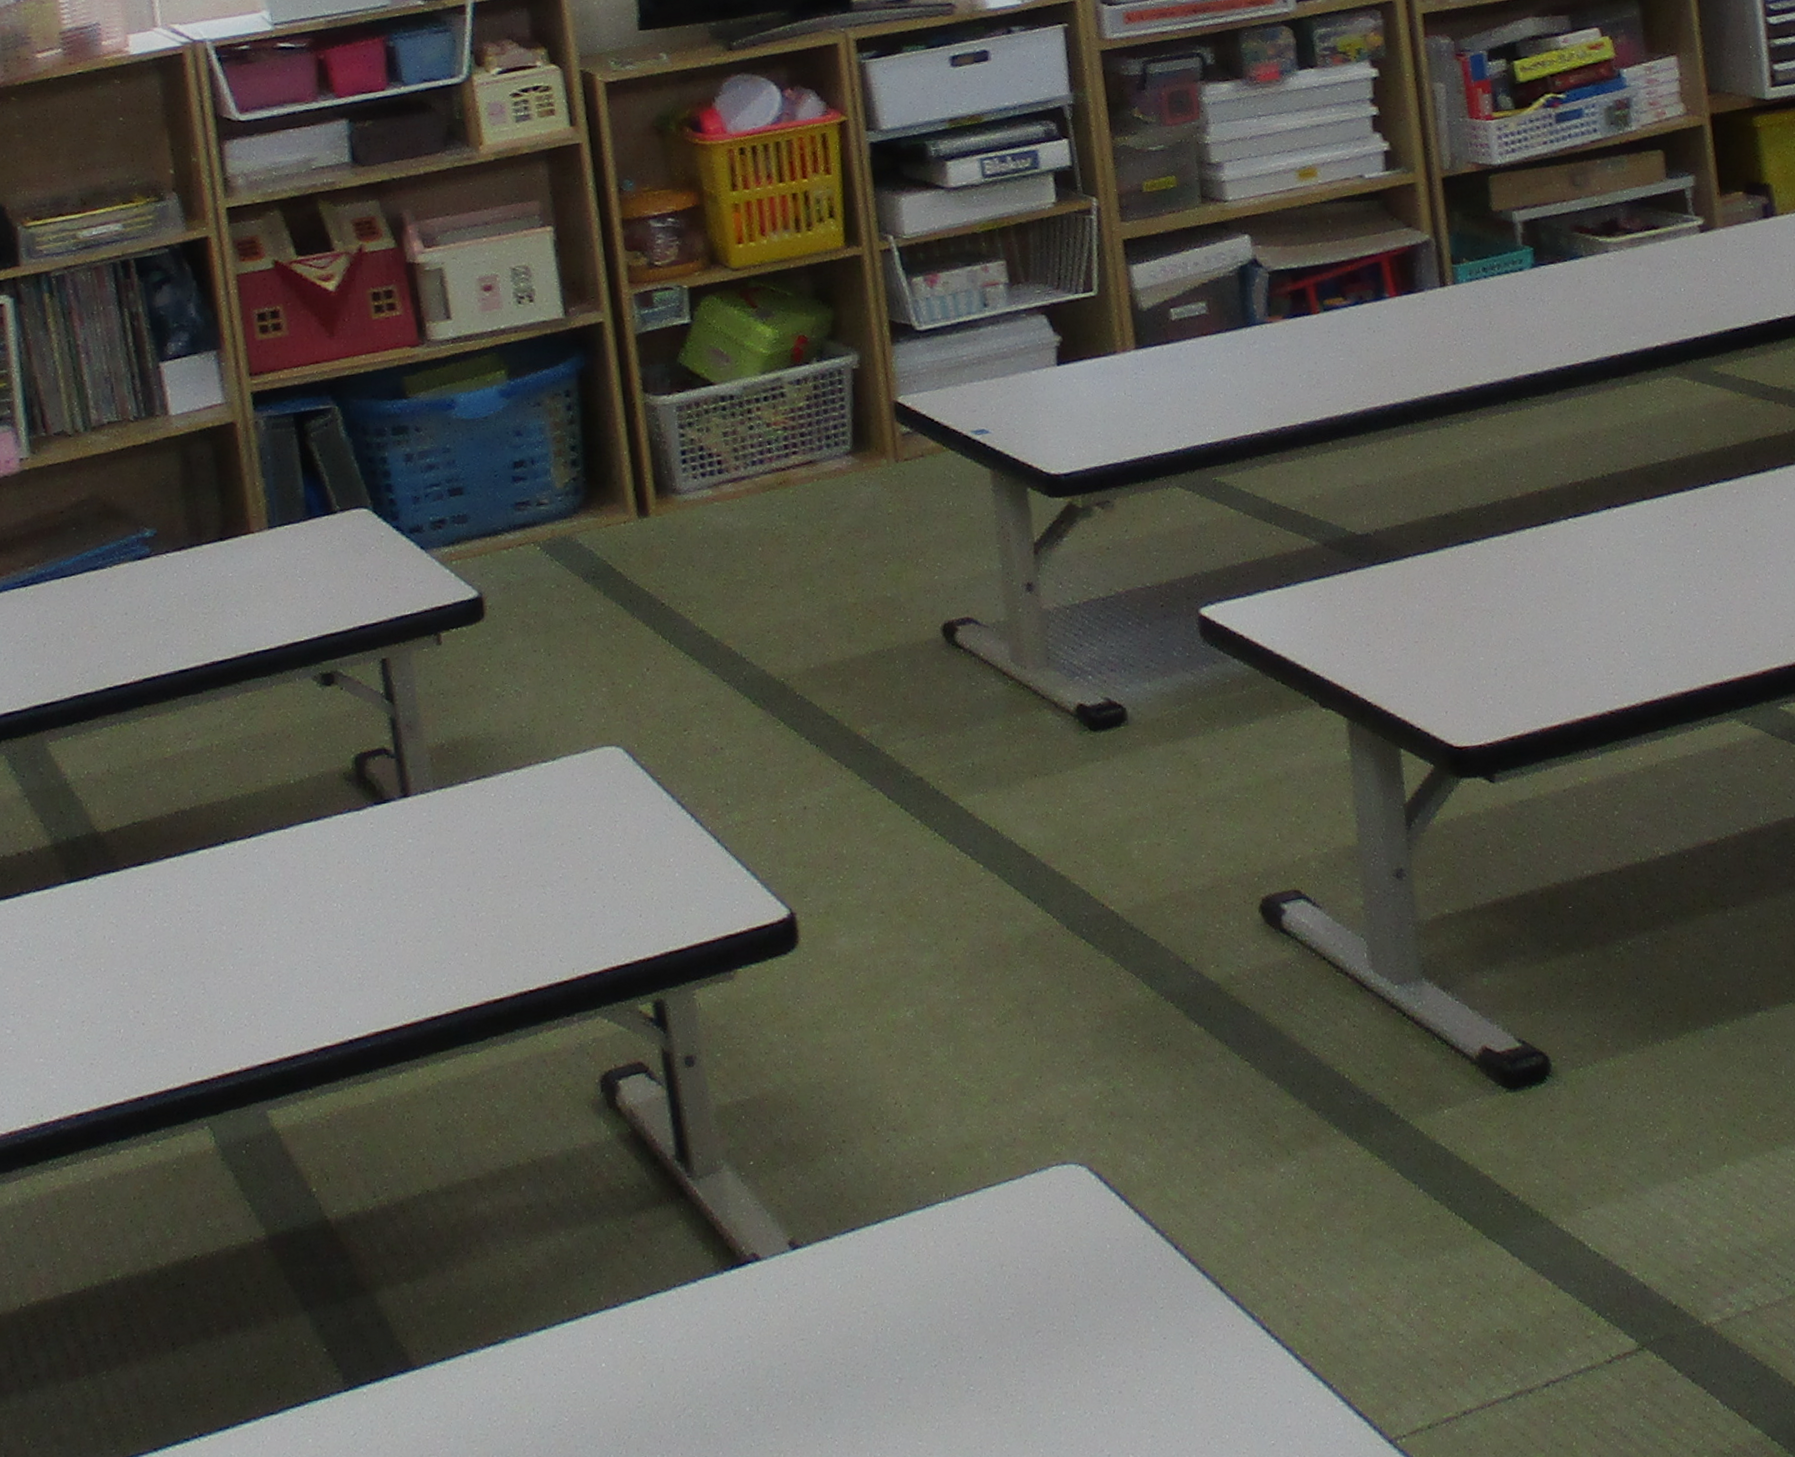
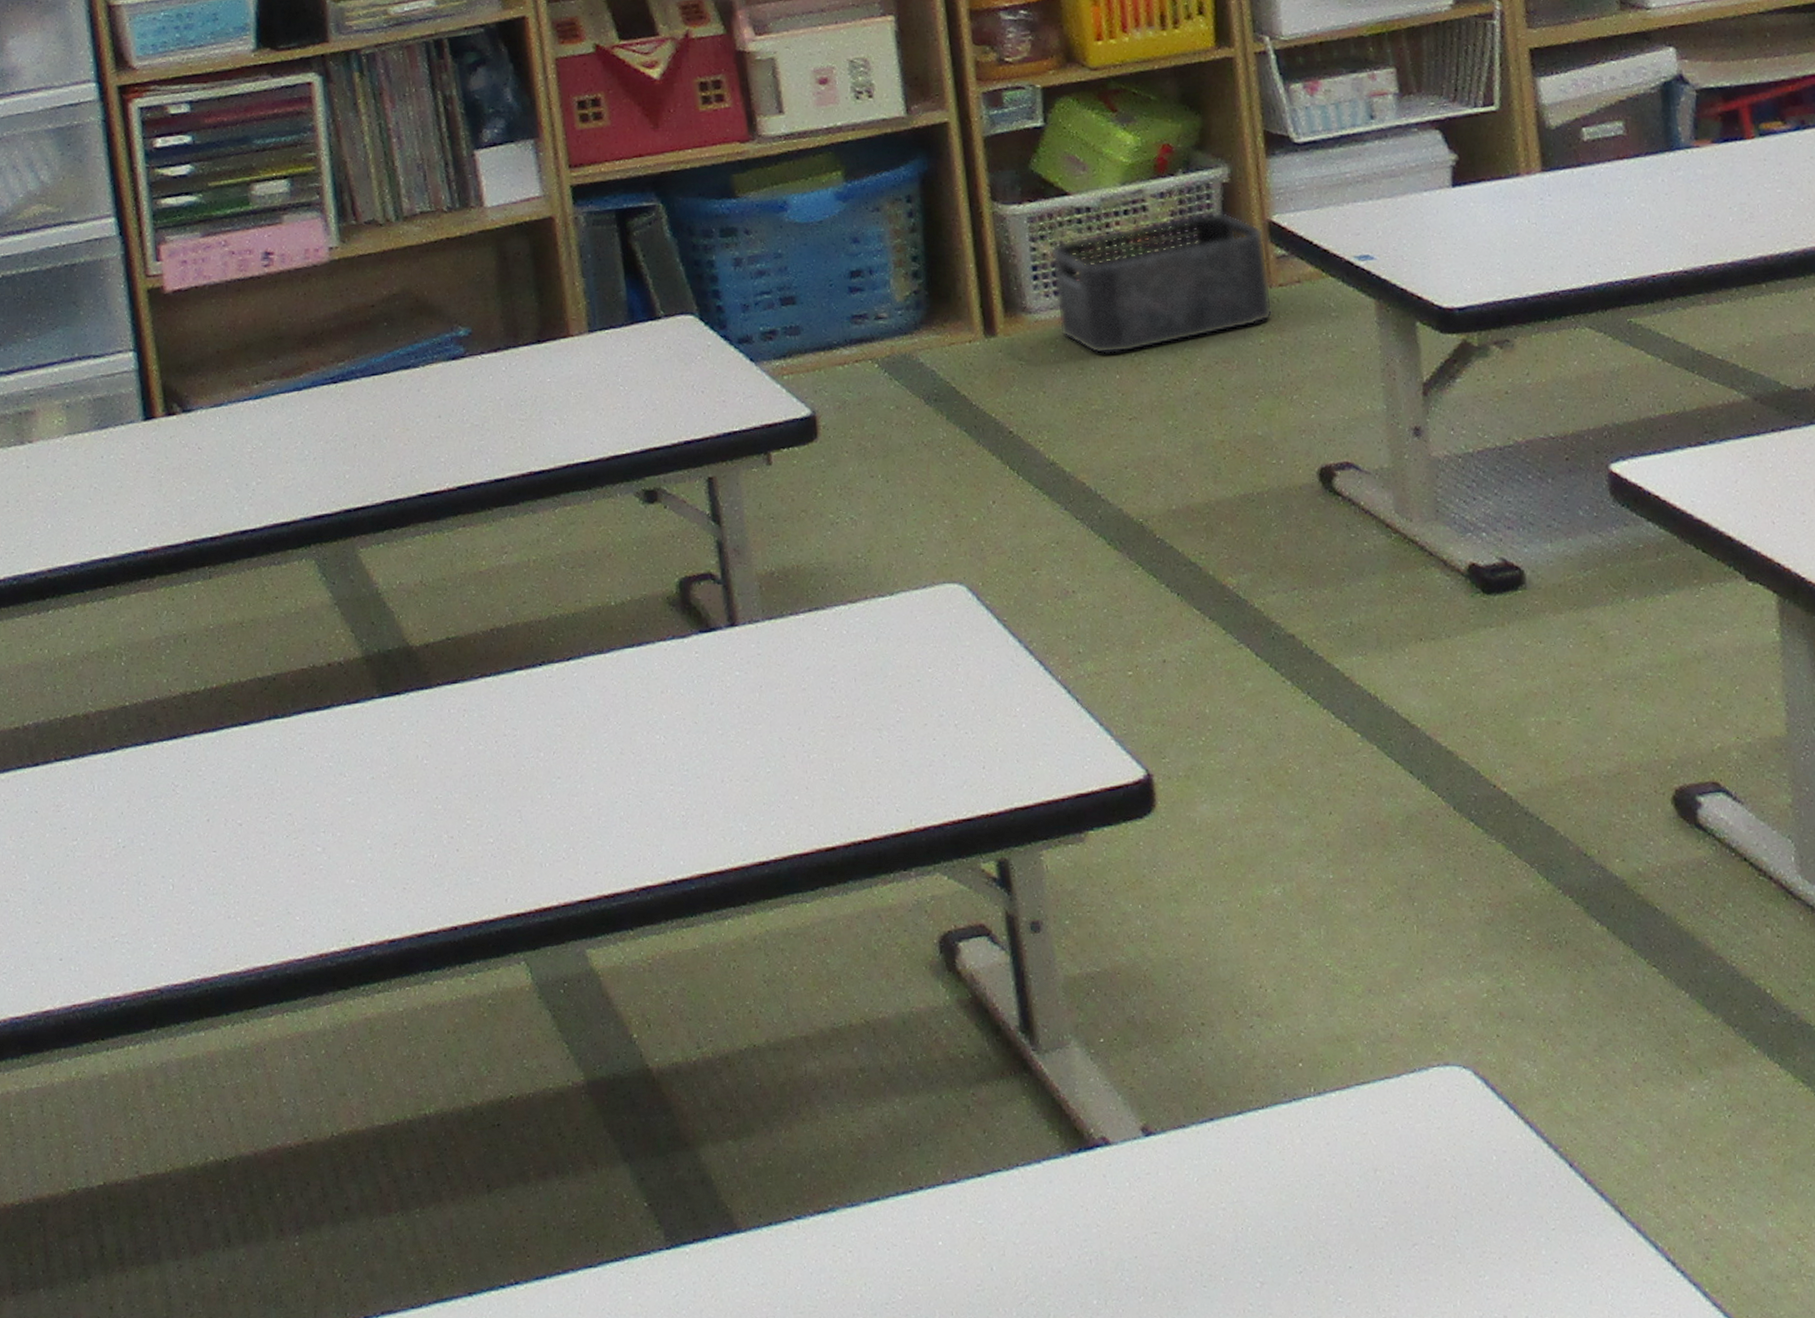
storage bin: none [697,395,900,529] -> present [1049,212,1273,354]

